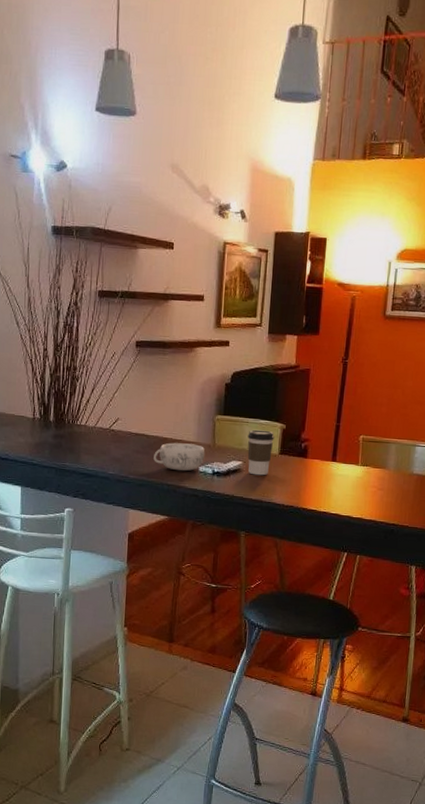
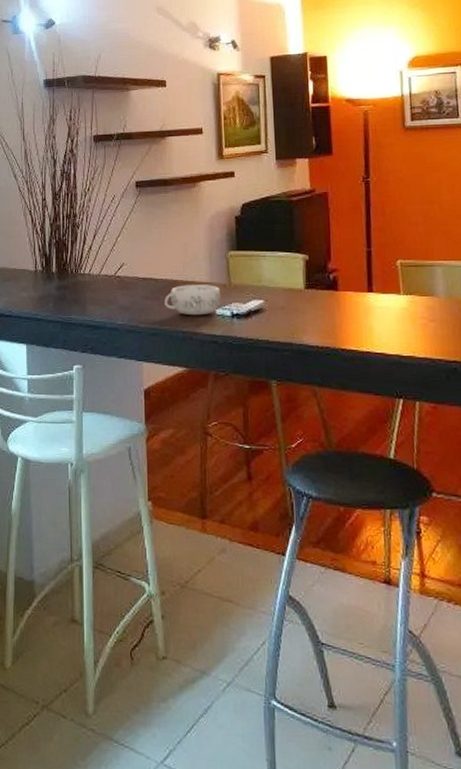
coffee cup: present [247,429,275,476] -> none [266,263,297,314]

